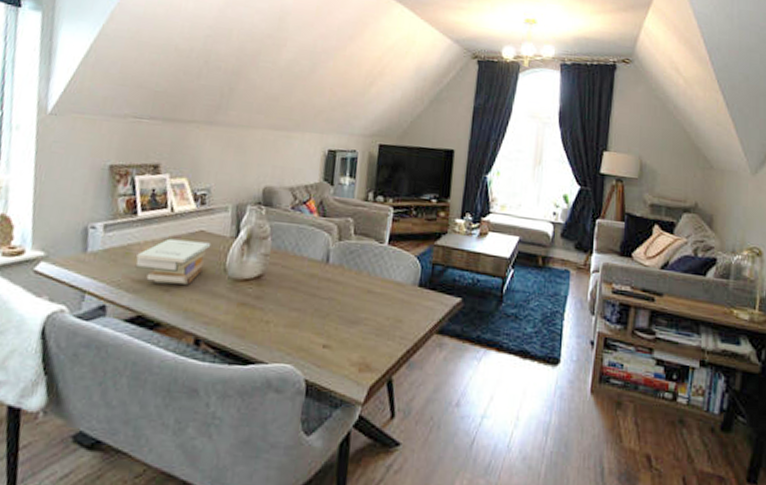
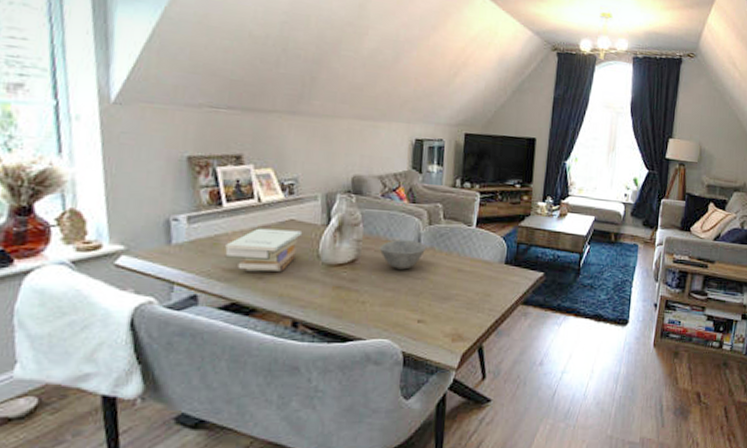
bowl: none [286,255,336,289] -> present [379,239,427,270]

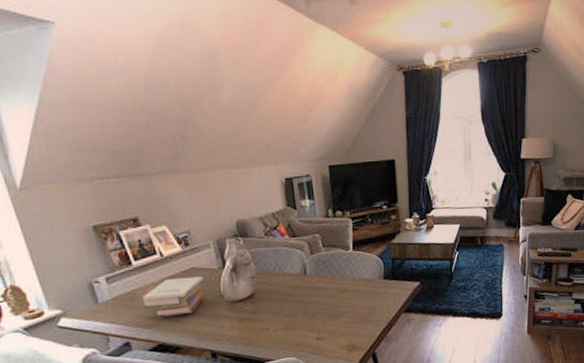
bowl: present [379,239,427,270] -> none [271,270,313,298]

